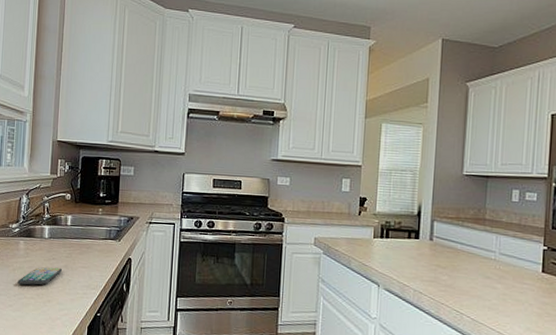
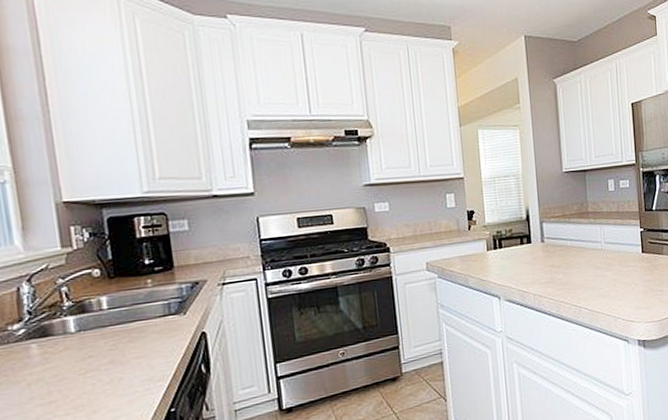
smartphone: present [17,267,62,286] -> none [38,365,107,402]

